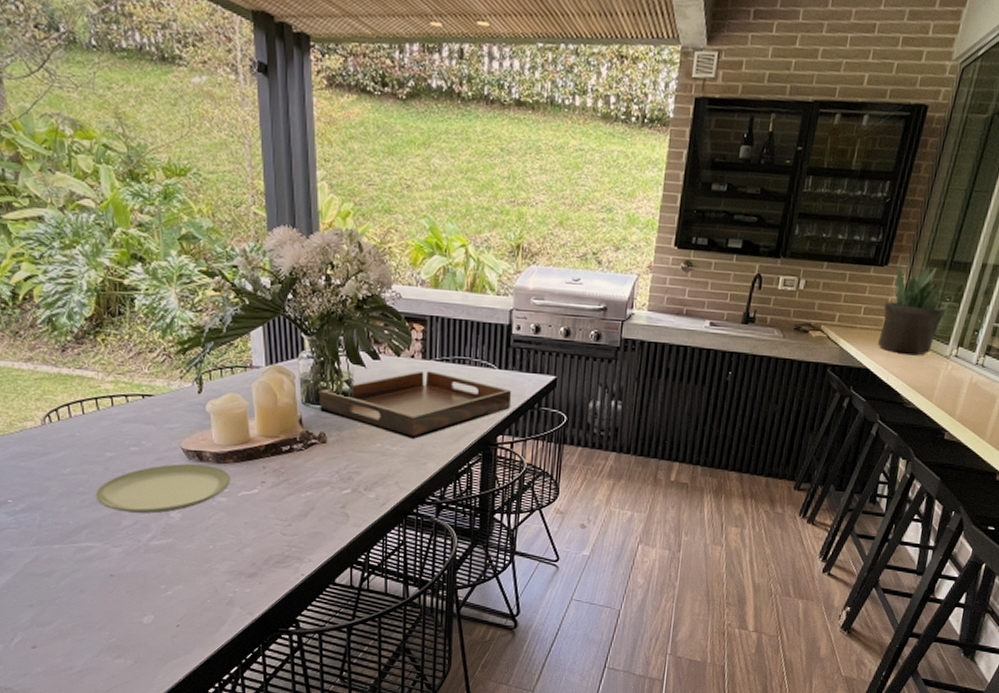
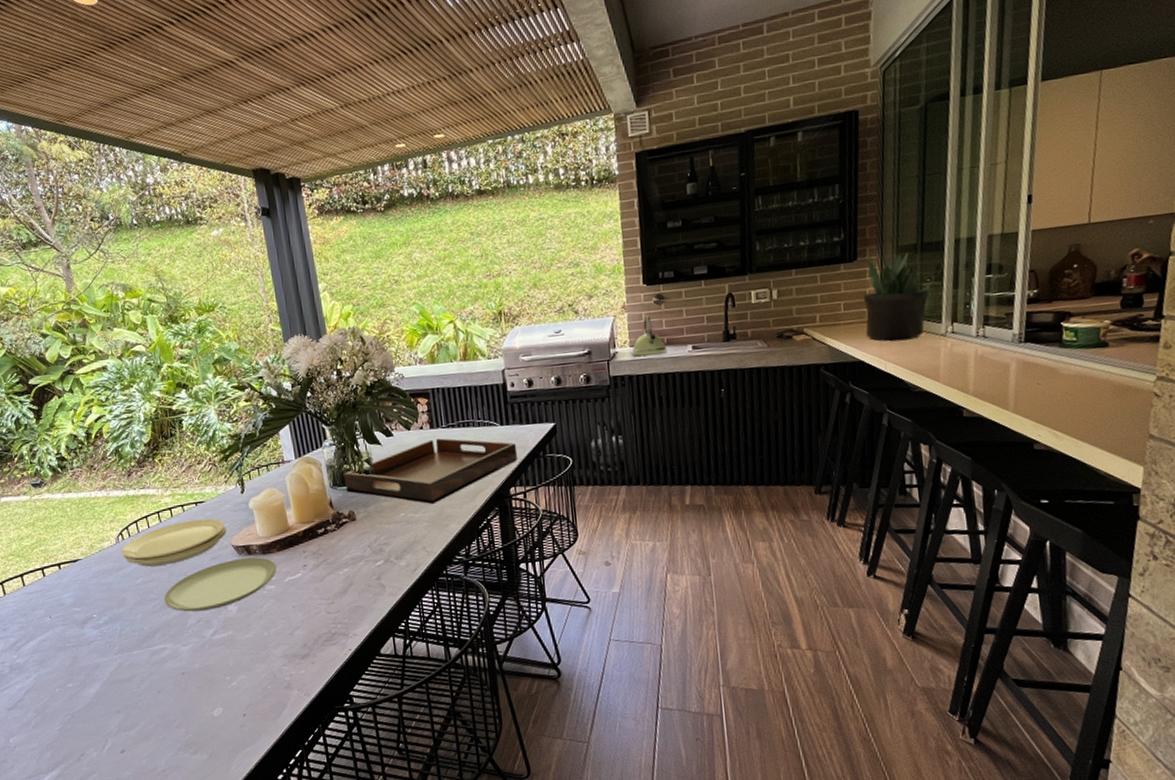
plate: none [48,413,178,458] -> present [121,518,227,567]
kettle: none [648,279,685,326] -> present [632,314,668,357]

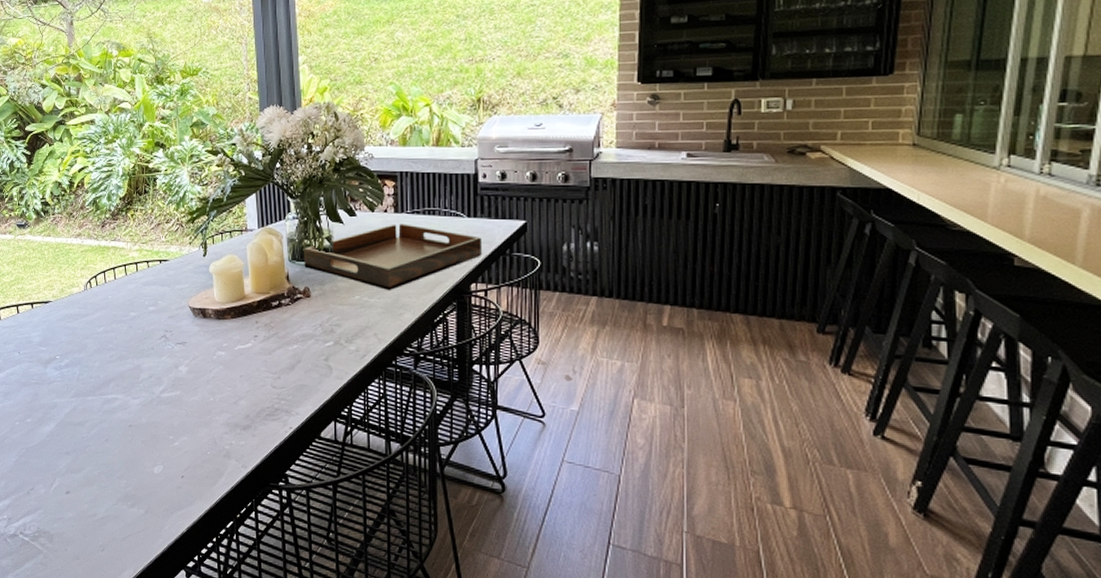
plate: present [121,518,227,567] -> none [88,277,186,318]
plate: present [163,557,277,612] -> none [121,321,229,367]
kettle: present [632,314,668,357] -> none [618,114,658,160]
planter: present [863,253,929,341] -> none [896,68,982,170]

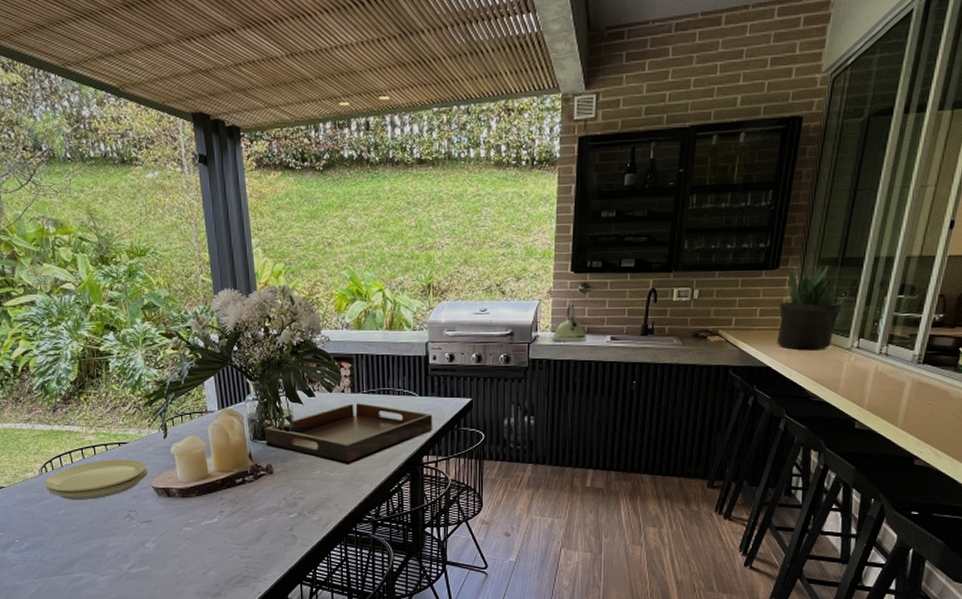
plate: none [88,277,186,318] -> present [45,459,148,500]
kettle: none [618,114,658,160] -> present [552,301,587,343]
planter: none [896,68,982,170] -> present [776,264,842,351]

